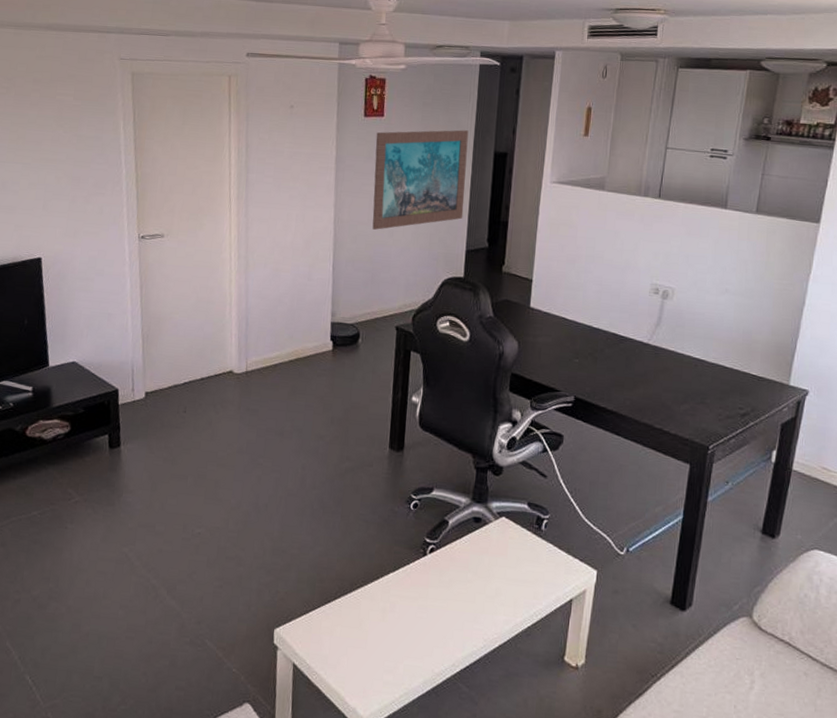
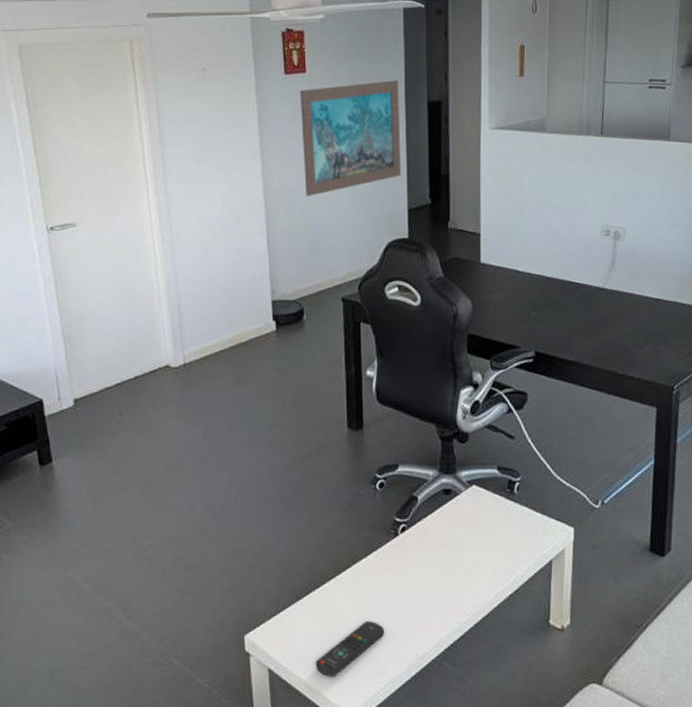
remote control: none [336,632,405,680] -> present [315,621,385,677]

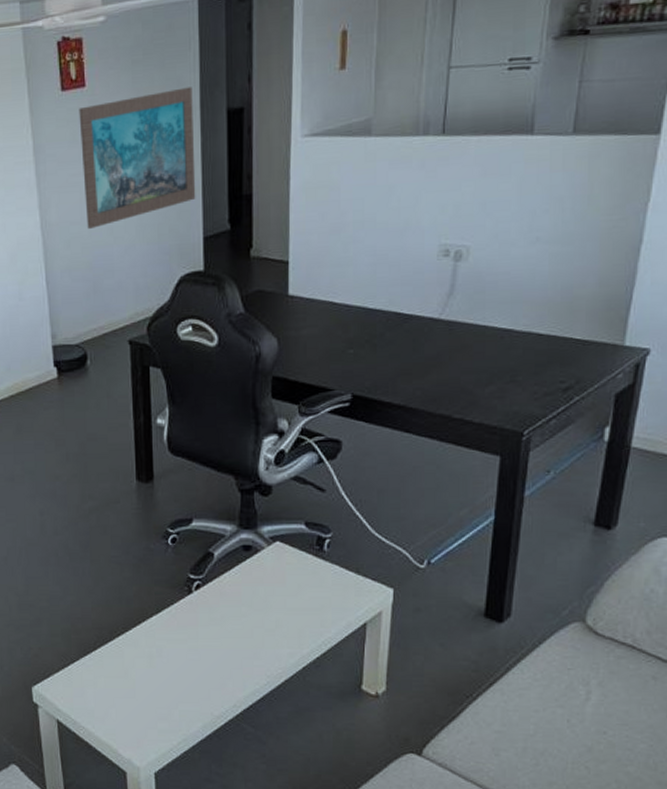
remote control: present [315,621,385,677] -> none [105,679,178,731]

